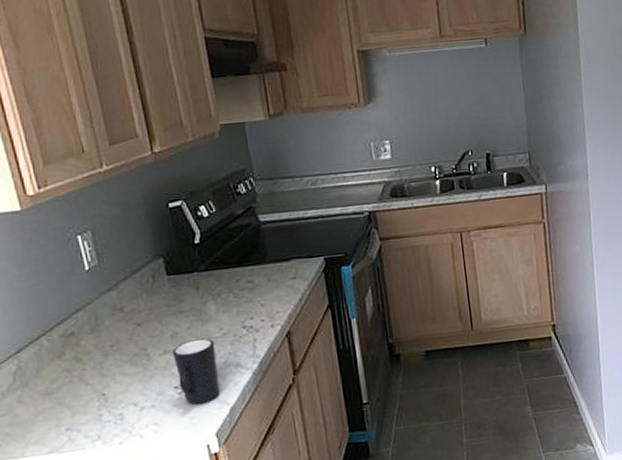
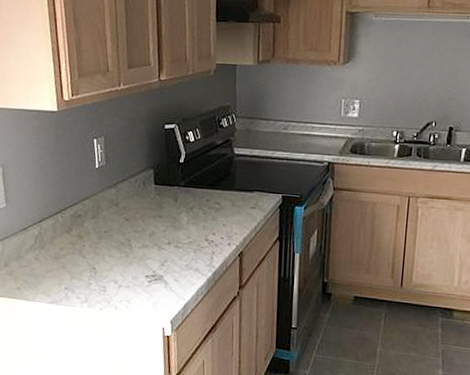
mug: present [173,338,220,405] -> none [149,241,182,294]

